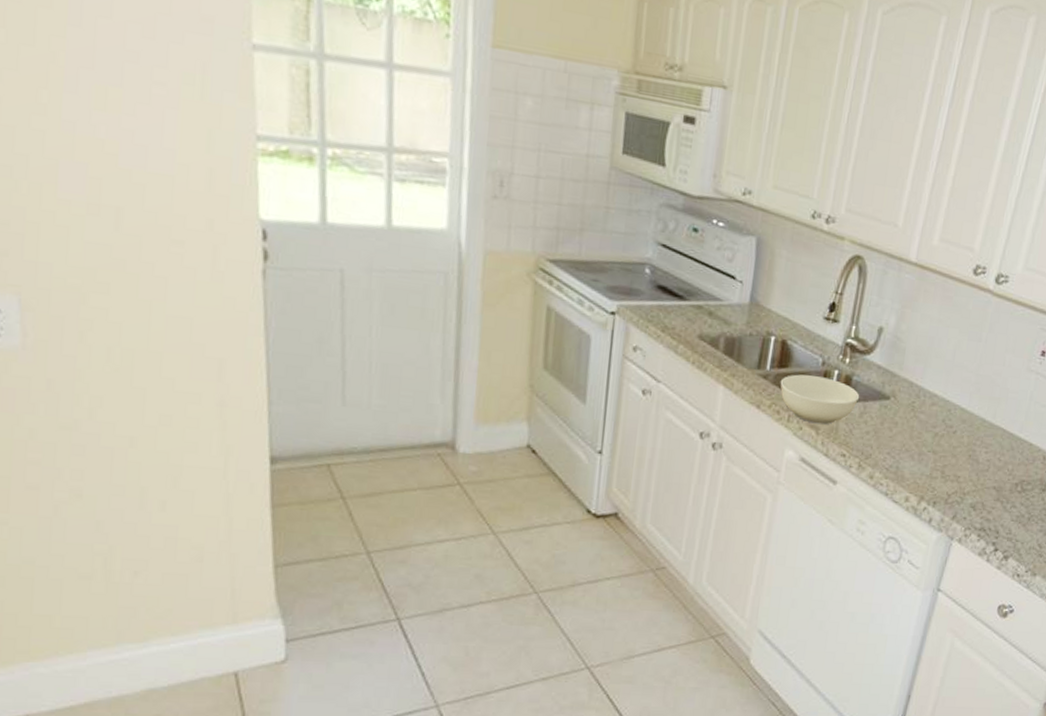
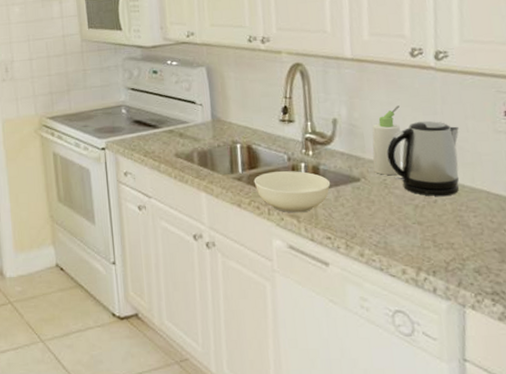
bottle: none [905,325,948,399] -> present [372,105,402,176]
kettle: none [921,346,997,428] -> present [386,120,460,196]

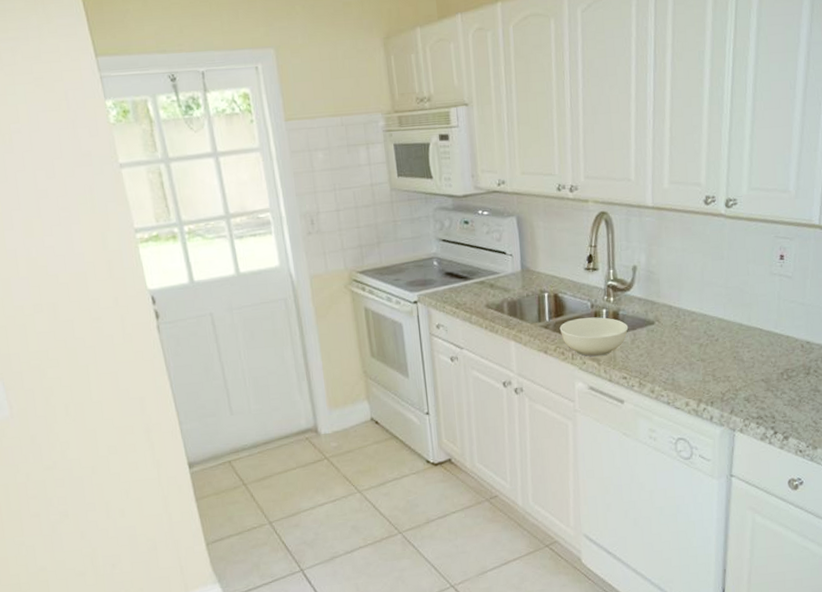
bottle: present [372,105,402,176] -> none [666,252,692,318]
kettle: present [386,120,460,196] -> none [678,265,741,335]

